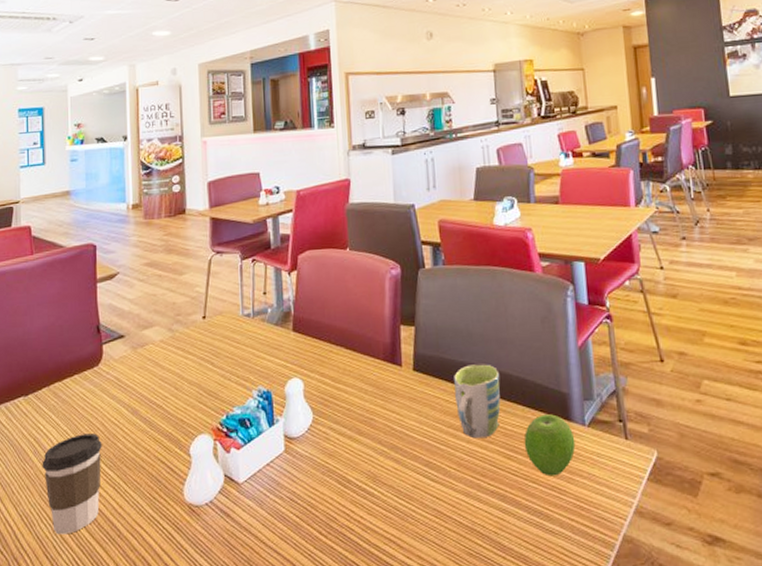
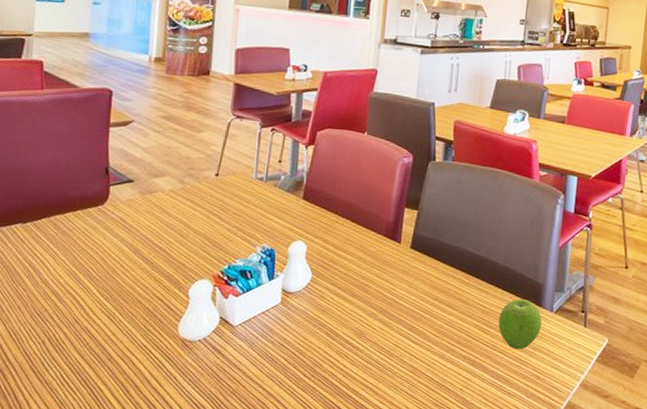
coffee cup: present [42,433,102,535] -> none [35,265,100,353]
mug: present [453,364,501,439] -> none [444,250,487,312]

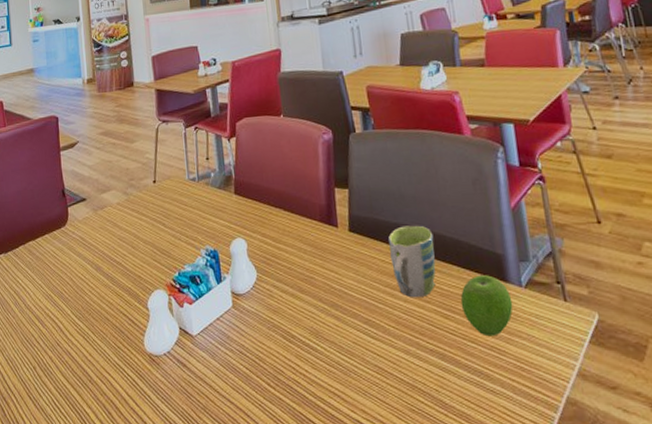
mug: none [444,250,487,312] -> present [387,225,436,298]

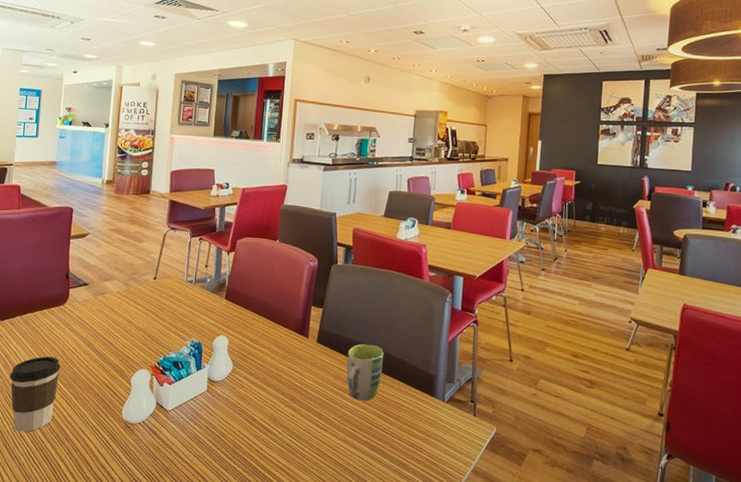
coffee cup: none [22,287,72,378] -> present [9,356,61,432]
fruit: present [460,275,513,337] -> none [395,389,435,437]

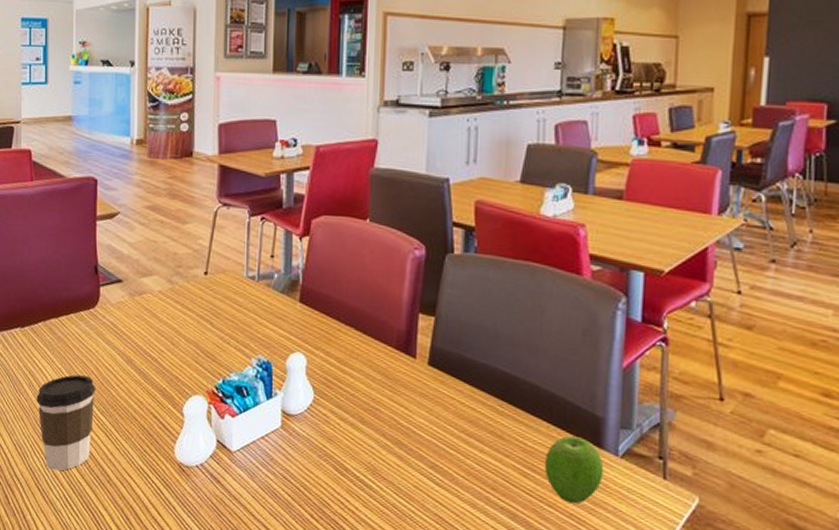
mug: present [346,344,384,401] -> none [472,368,526,450]
fruit: none [395,389,435,437] -> present [544,436,604,504]

